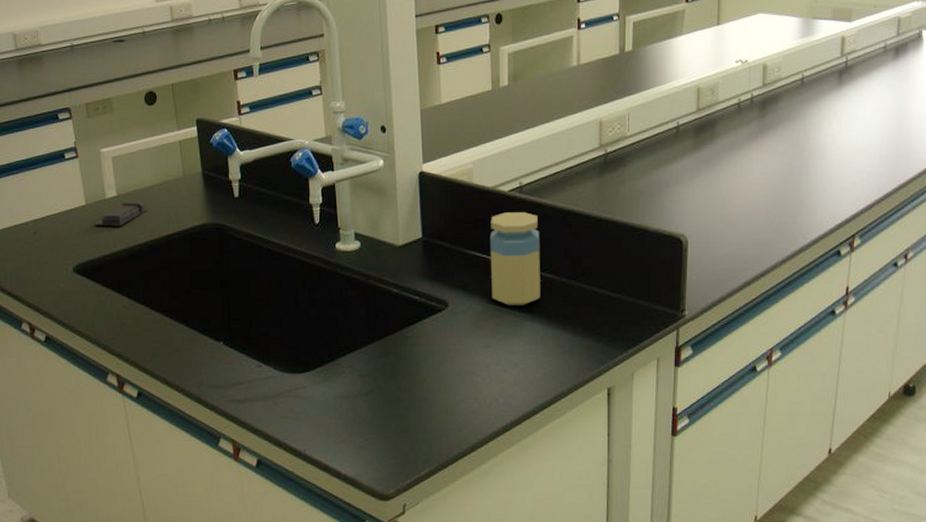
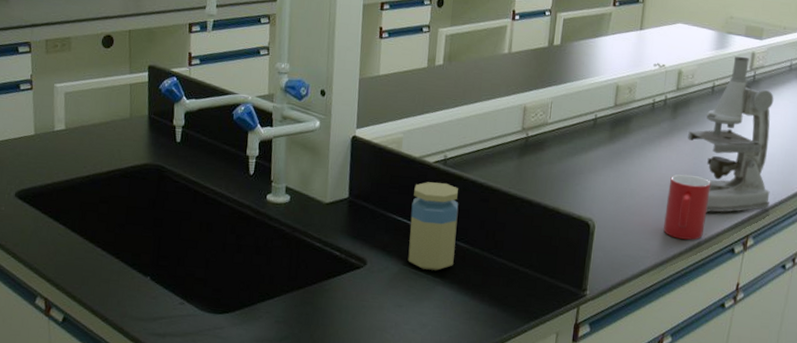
soap bar: present [93,202,148,226] -> none [39,135,93,158]
cup: none [762,176,809,246] -> present [663,174,711,240]
microscope: none [780,42,875,215] -> present [688,56,774,213]

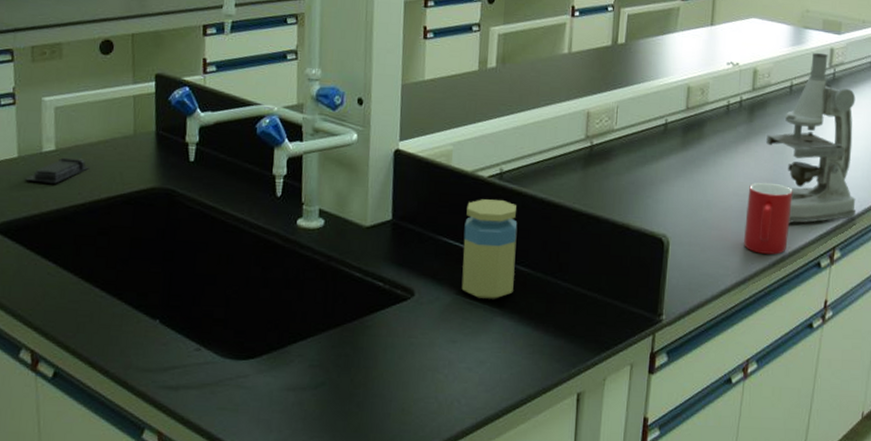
soap bar: none [39,135,93,158] -> present [24,157,89,184]

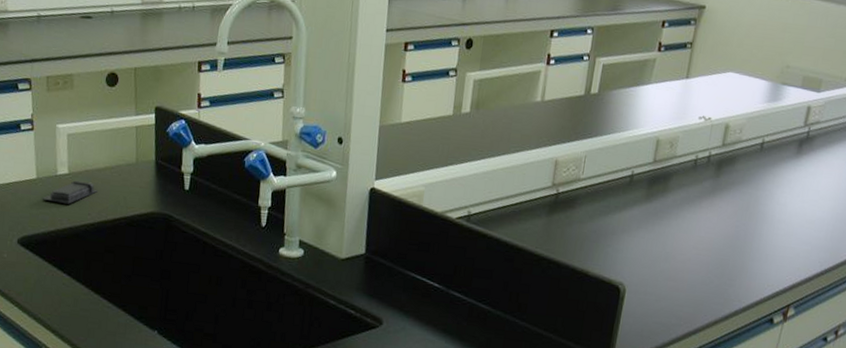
jar: present [461,199,518,299] -> none [426,239,482,333]
cup: present [744,182,793,255] -> none [698,237,753,309]
microscope: present [766,52,857,224] -> none [731,110,828,280]

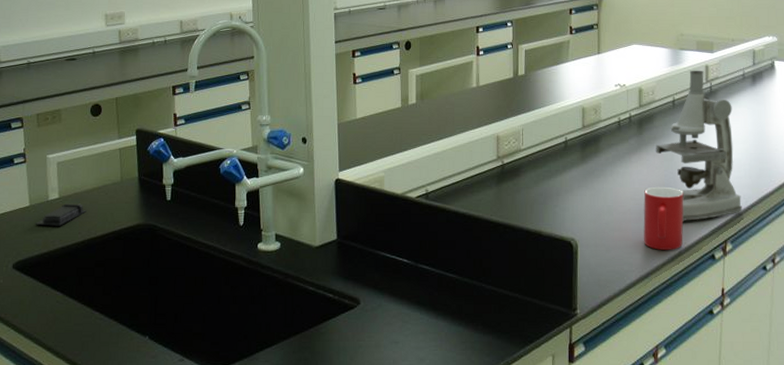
cup: none [698,237,753,309] -> present [643,186,684,250]
microscope: none [731,110,828,280] -> present [656,70,743,222]

